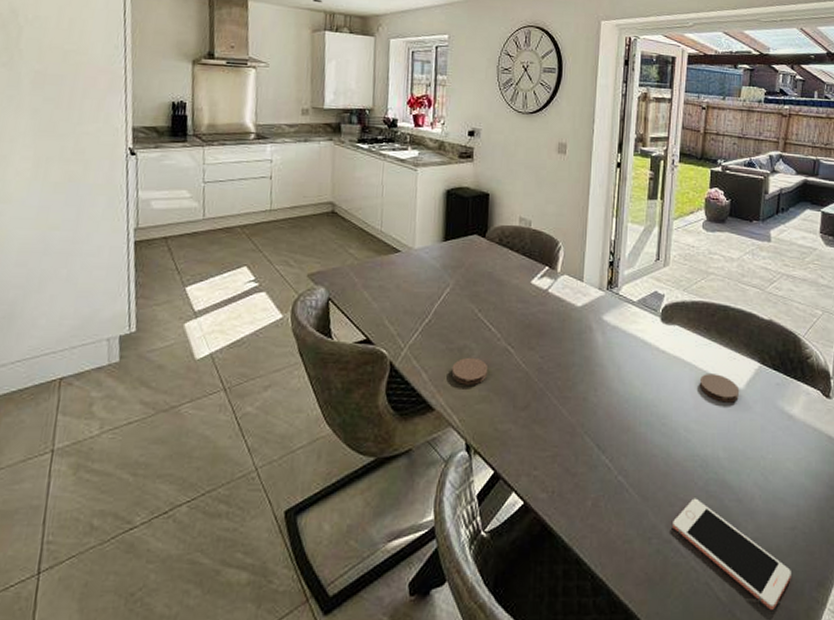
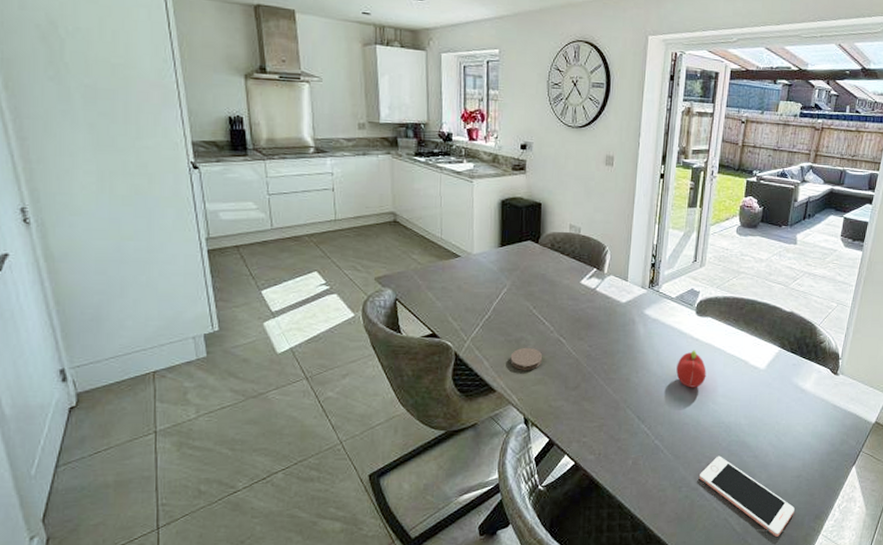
fruit: none [641,364,676,411] -> present [676,350,707,388]
coaster: present [699,374,740,403] -> none [727,357,762,380]

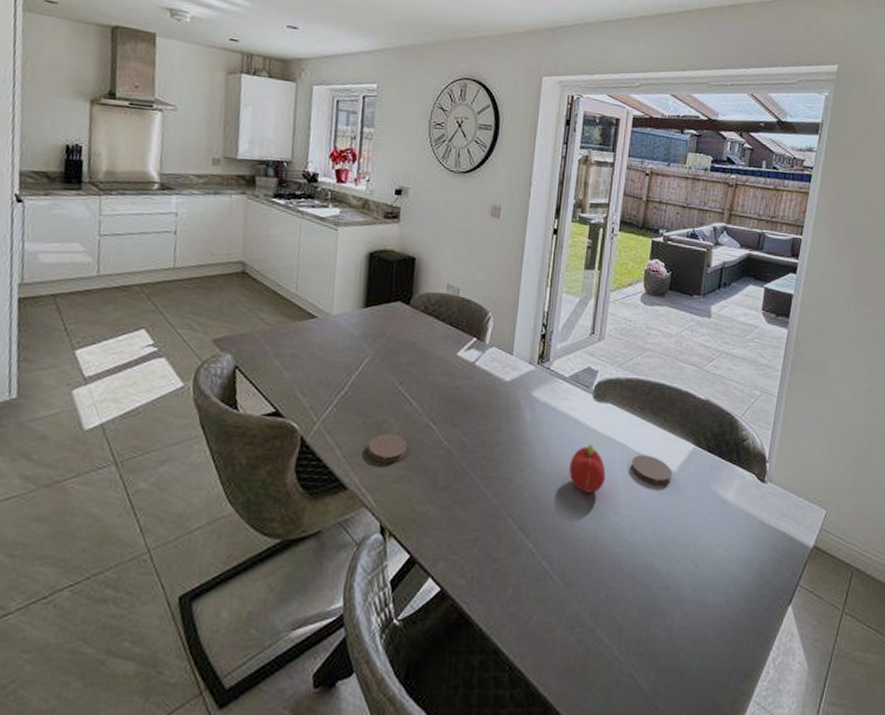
cell phone: present [700,456,795,537] -> none [597,585,718,702]
coaster: none [727,357,762,380] -> present [631,455,673,486]

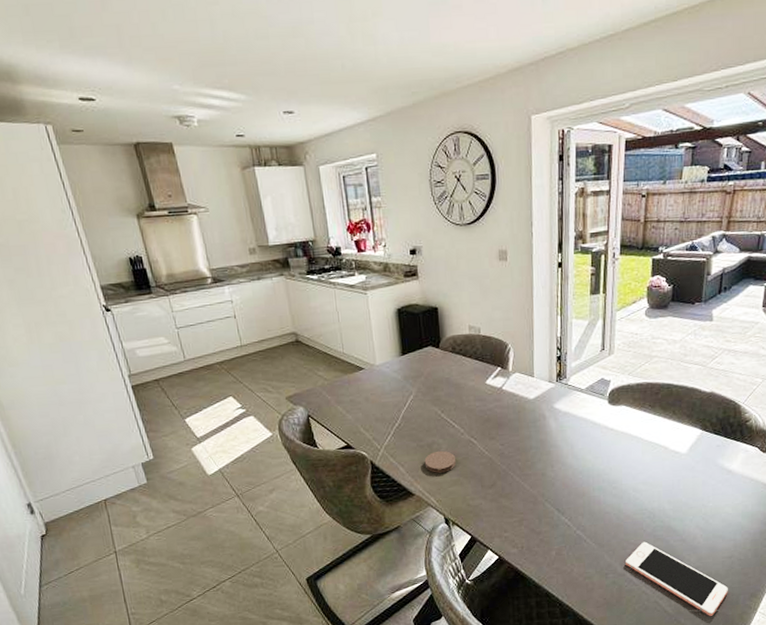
fruit: present [569,444,606,493] -> none [593,439,624,478]
cell phone: none [597,585,718,702] -> present [626,541,728,616]
coaster: present [631,455,673,486] -> none [645,443,683,466]

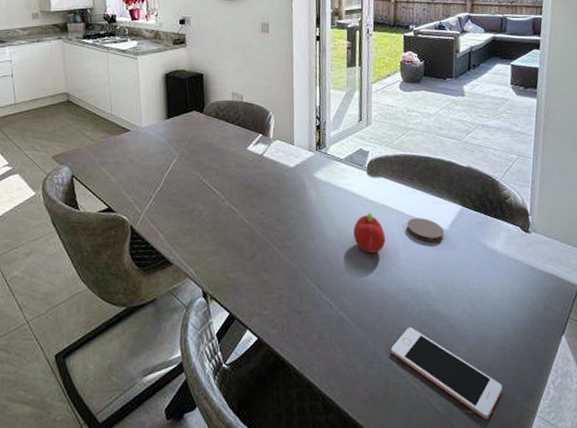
coaster: present [424,450,457,473] -> none [184,217,217,241]
fruit: none [593,439,624,478] -> present [353,212,386,253]
coaster: none [645,443,683,466] -> present [406,218,445,243]

